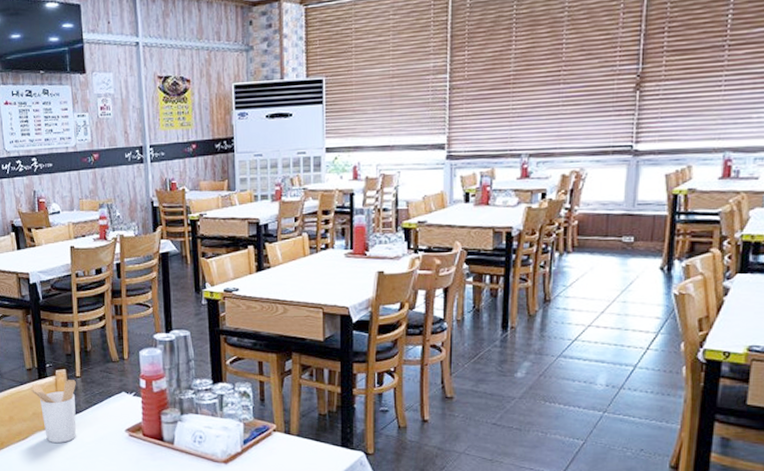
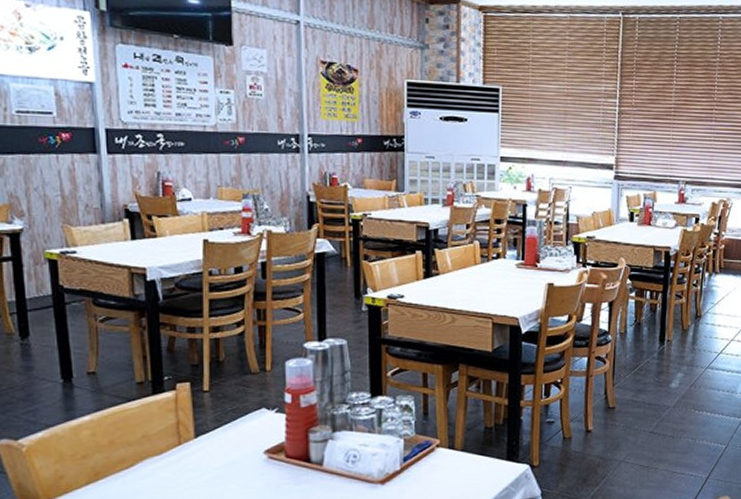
utensil holder: present [28,380,77,443] -> none [138,395,203,470]

